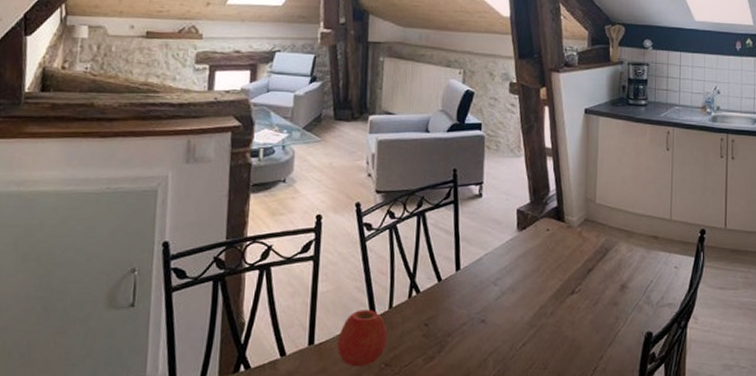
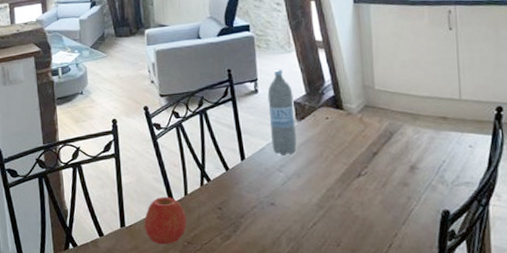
water bottle: none [490,173,517,268] -> present [267,69,297,155]

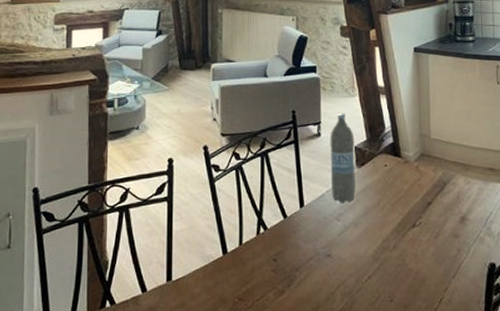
apple: present [144,196,187,244] -> none [193,246,239,300]

